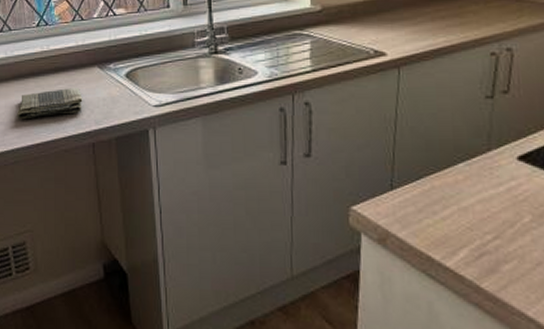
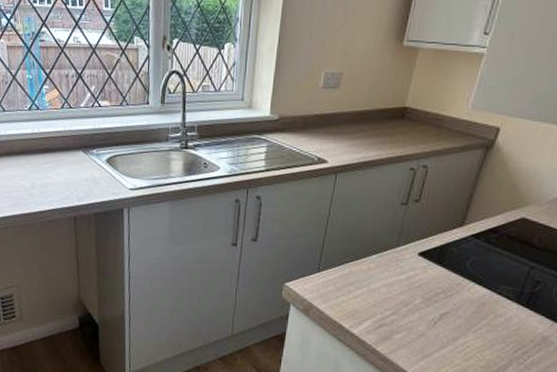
dish towel: present [17,88,83,120] -> none [8,167,68,192]

